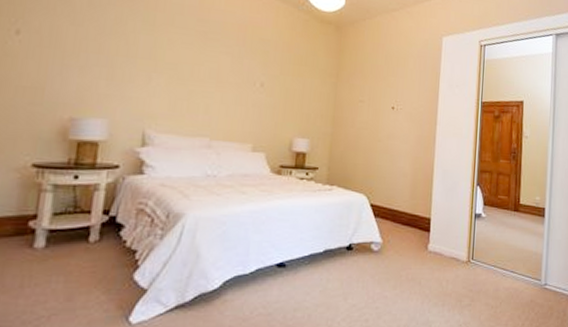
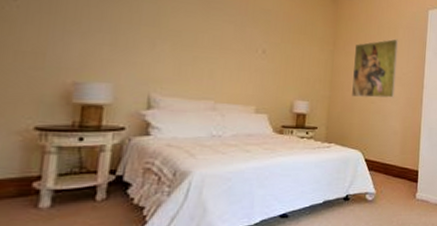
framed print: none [356,69,409,136] -> present [352,39,399,98]

